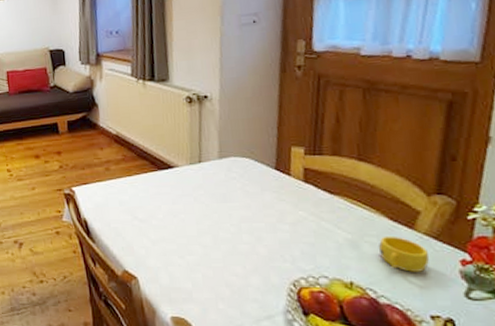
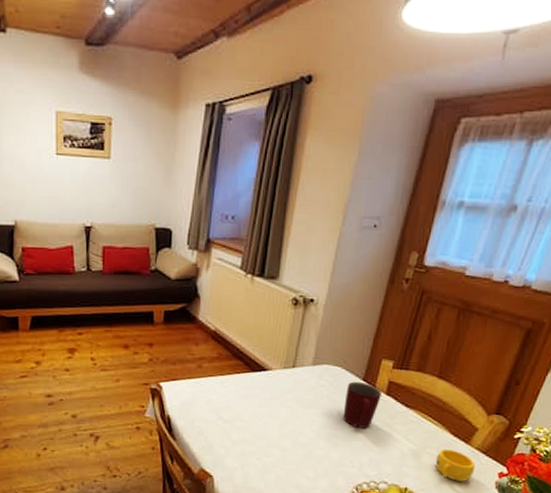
mug: none [259,171,299,219] -> present [342,381,382,428]

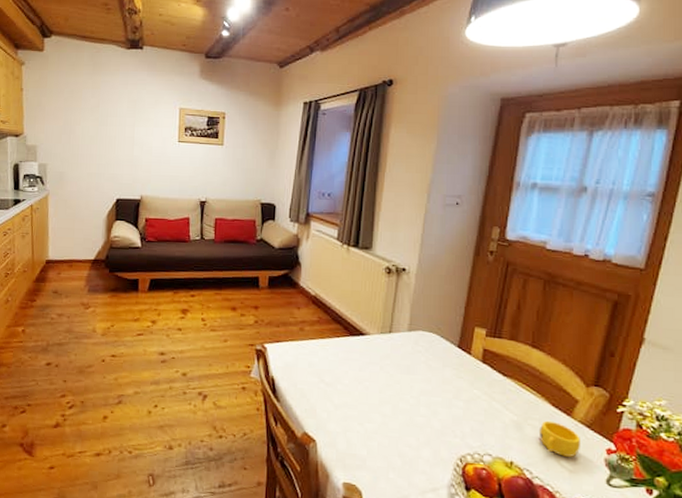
mug: present [342,381,382,428] -> none [441,348,477,396]

